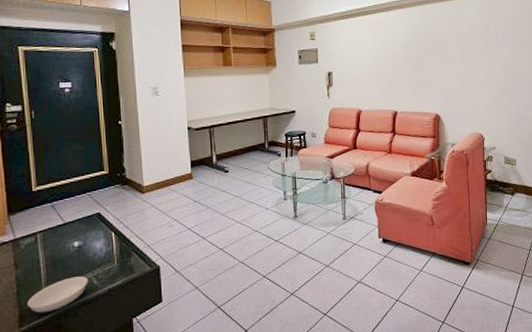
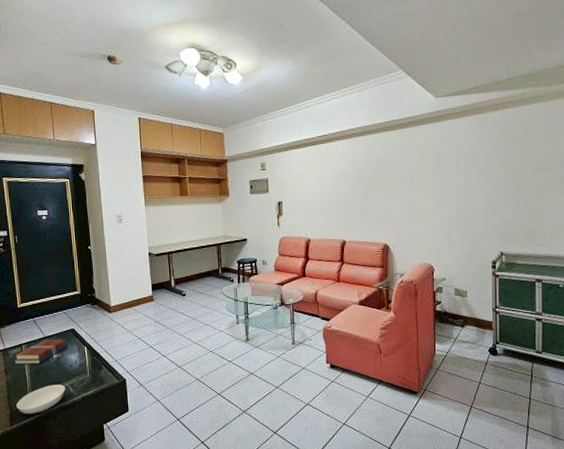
books: none [26,225,92,256] -> present [14,339,68,364]

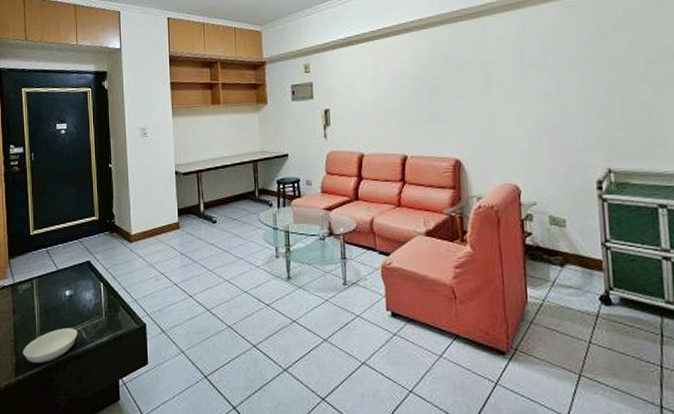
books: present [14,339,68,364] -> none [23,273,83,302]

